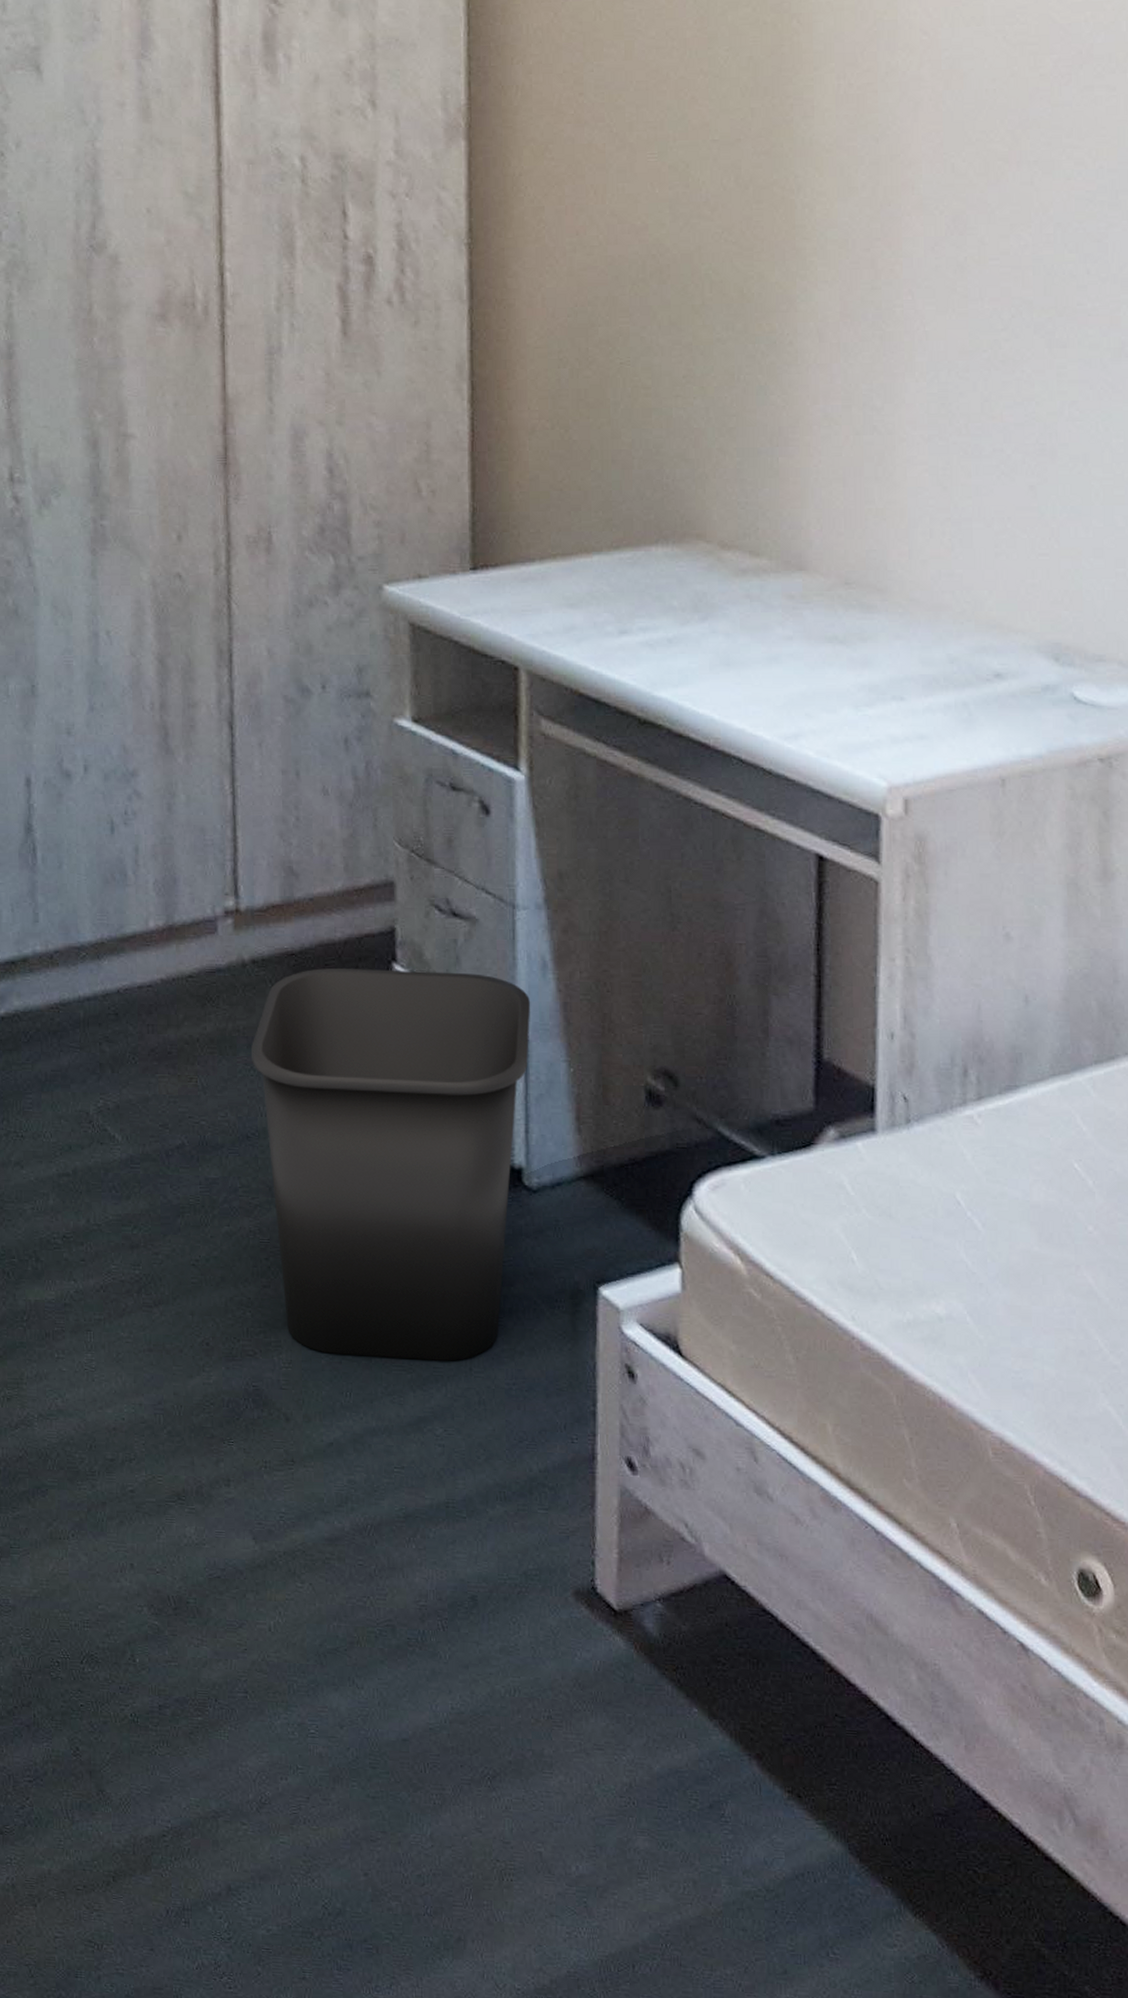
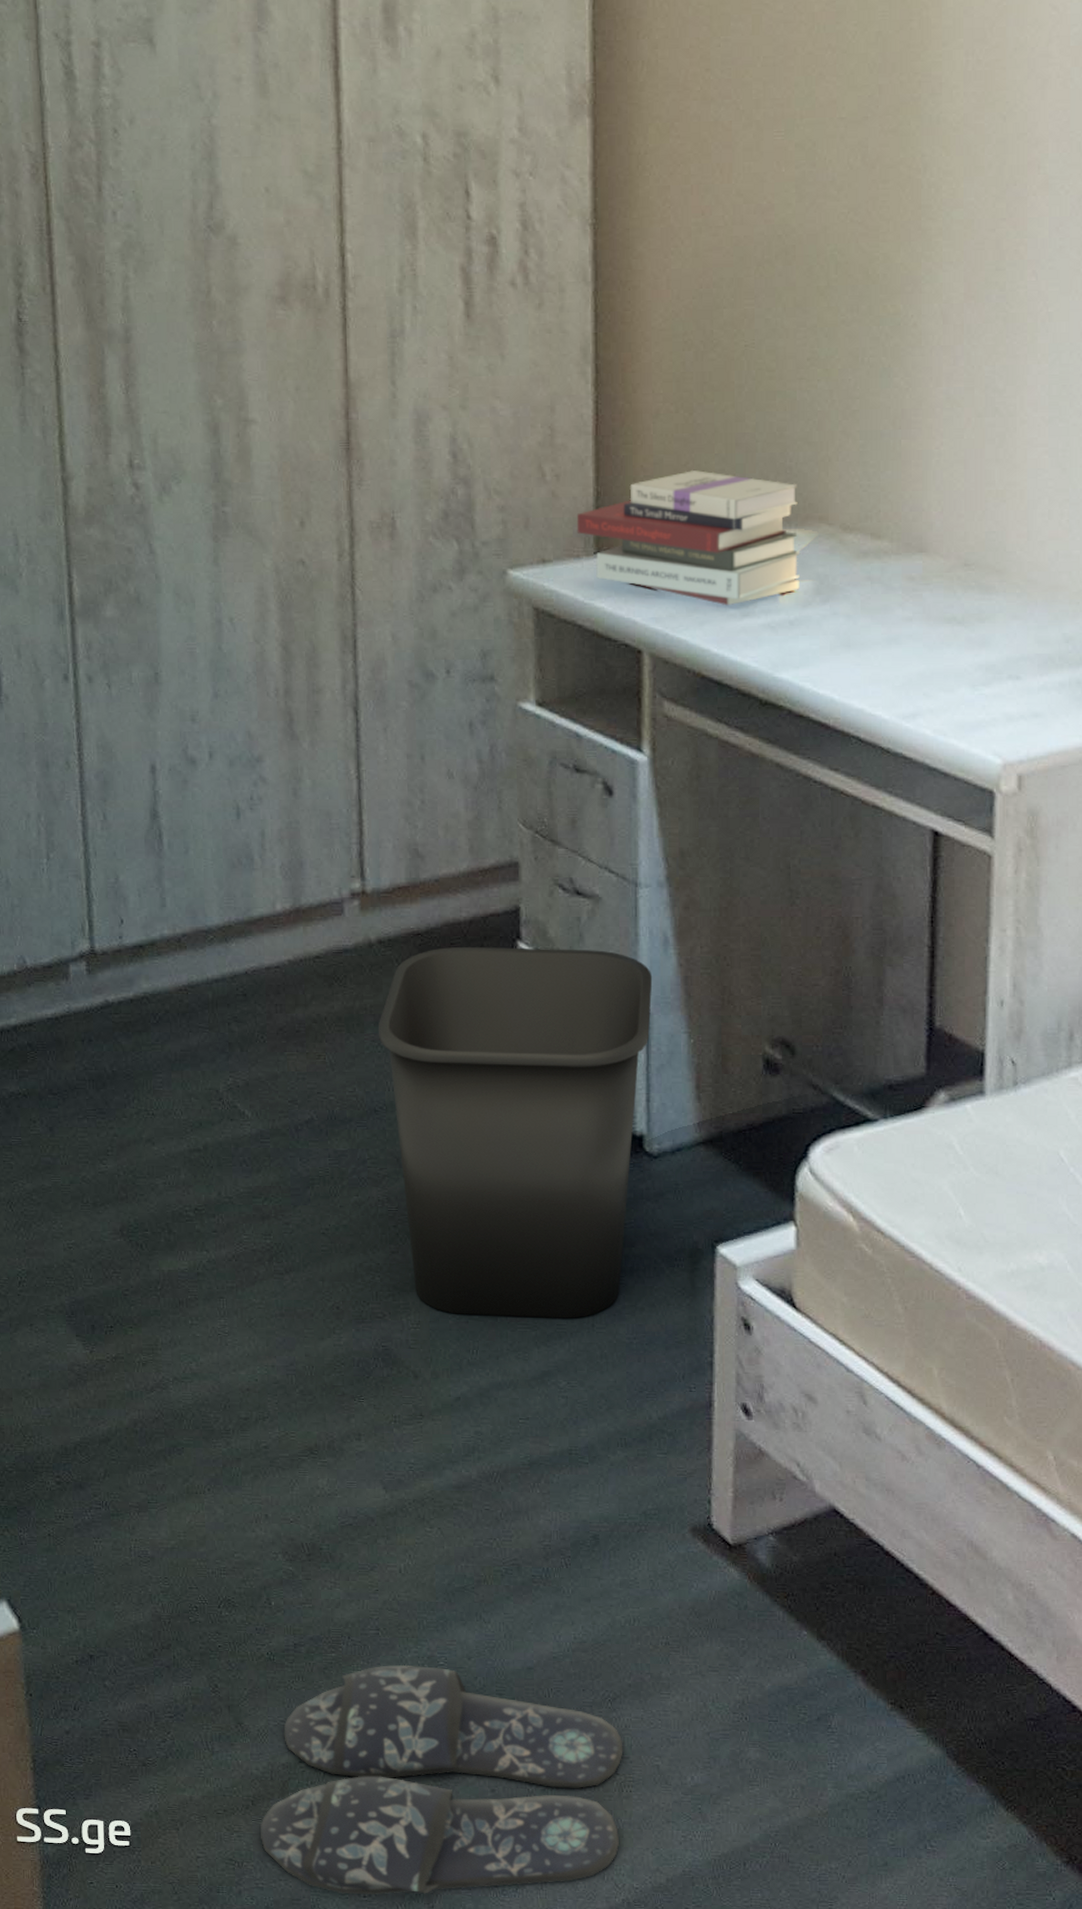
slippers: none [122,1731,504,1987] -> present [260,1664,623,1895]
books: none [452,486,678,623] -> present [576,469,801,606]

